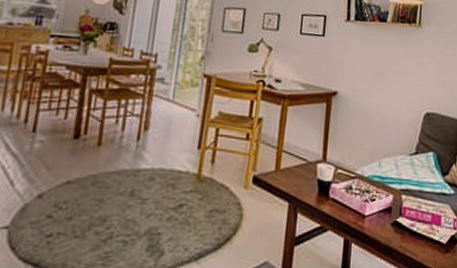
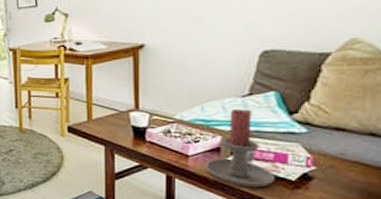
candle holder: none [378,167,432,253] -> present [205,109,276,188]

